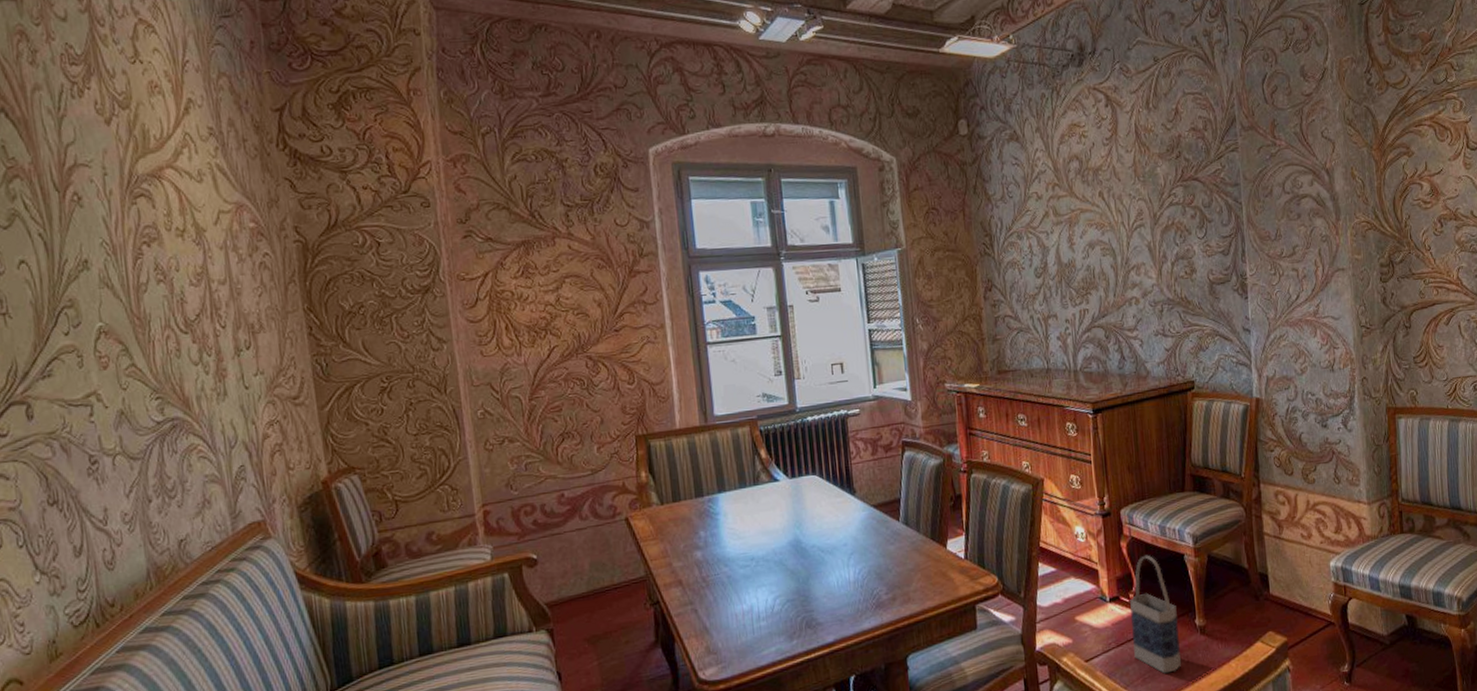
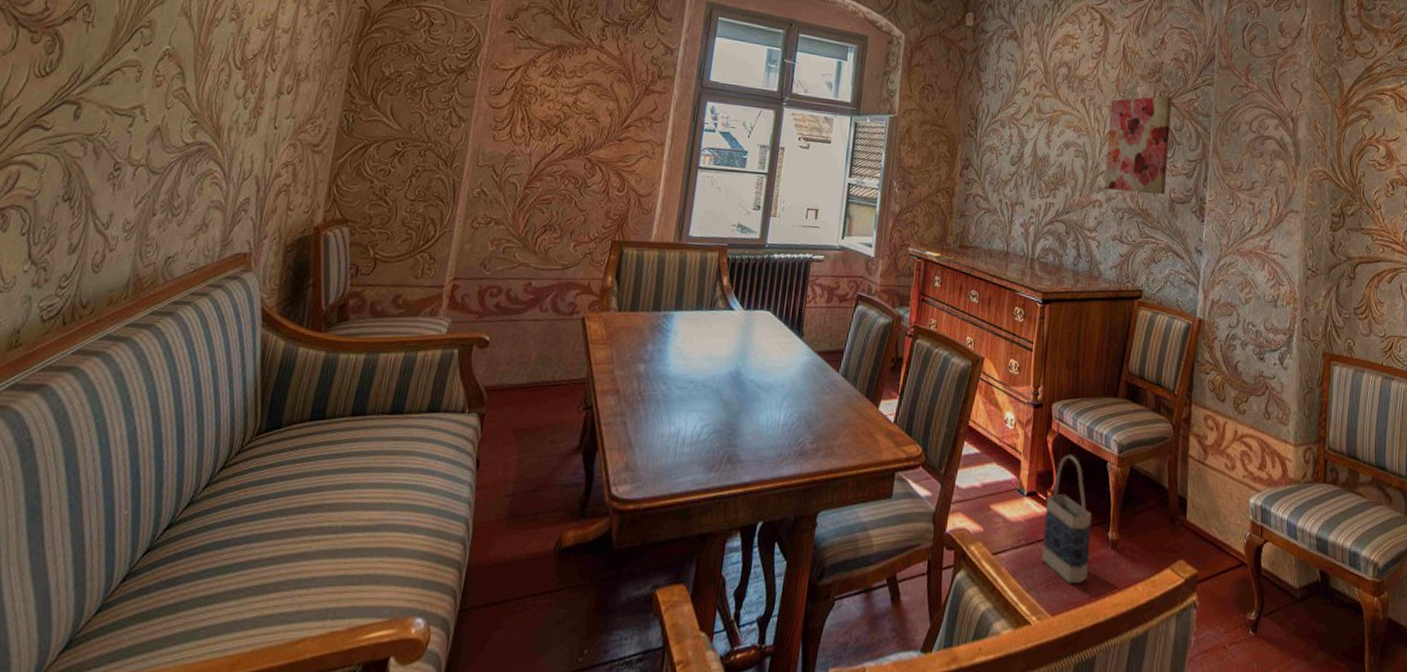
wall art: none [1130,171,1204,284] -> present [1104,96,1172,194]

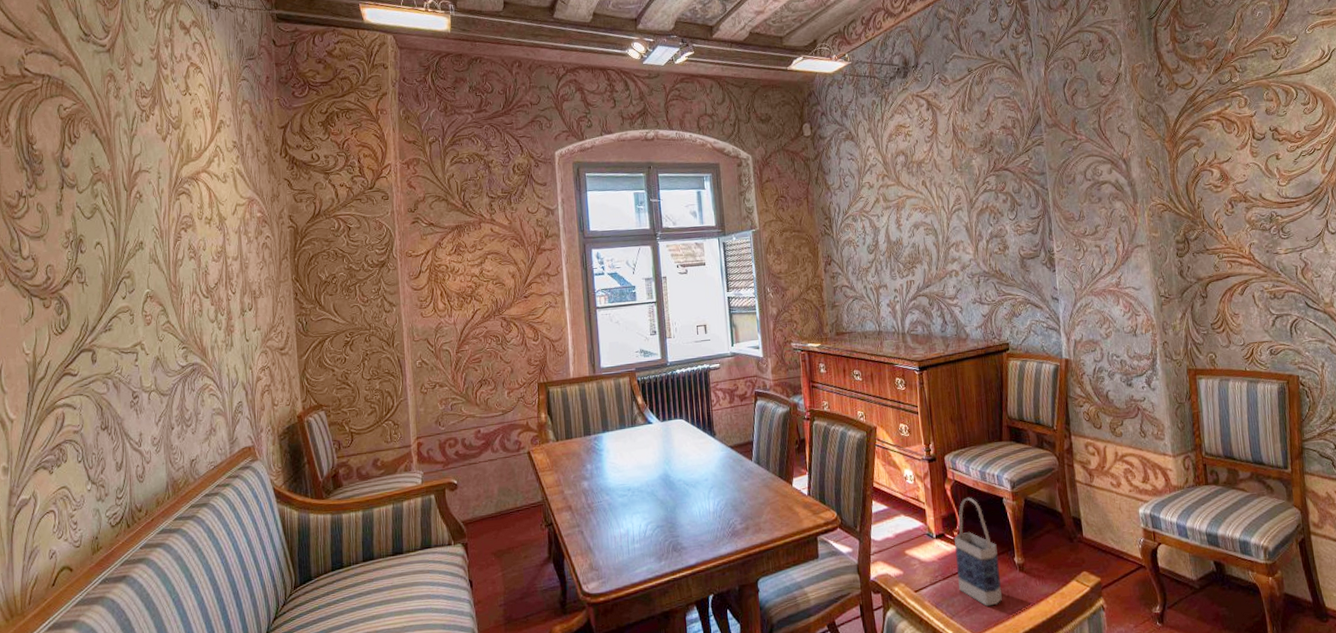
wall art: present [1104,96,1172,194] -> none [949,163,1015,259]

